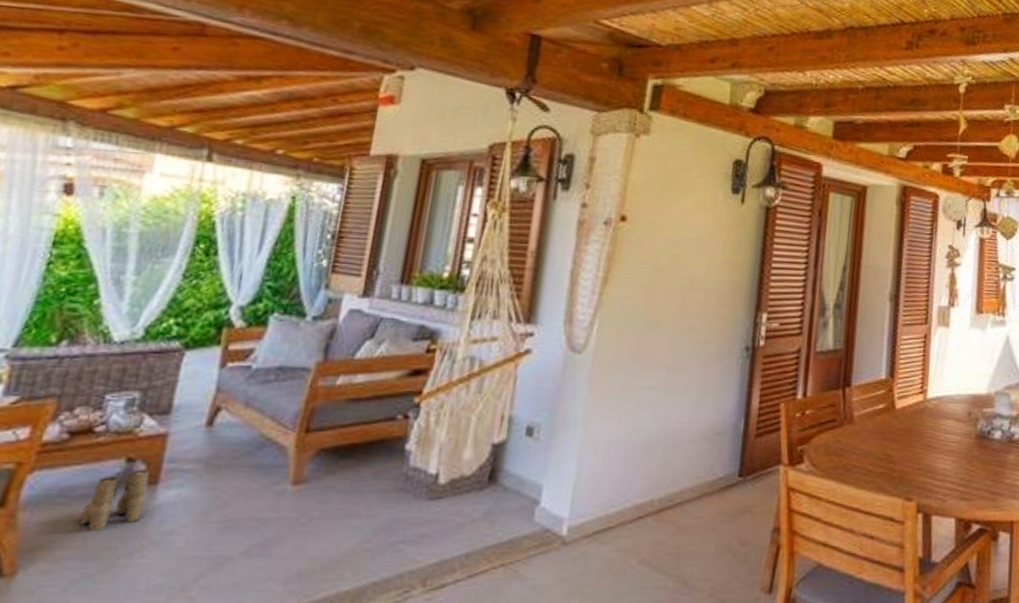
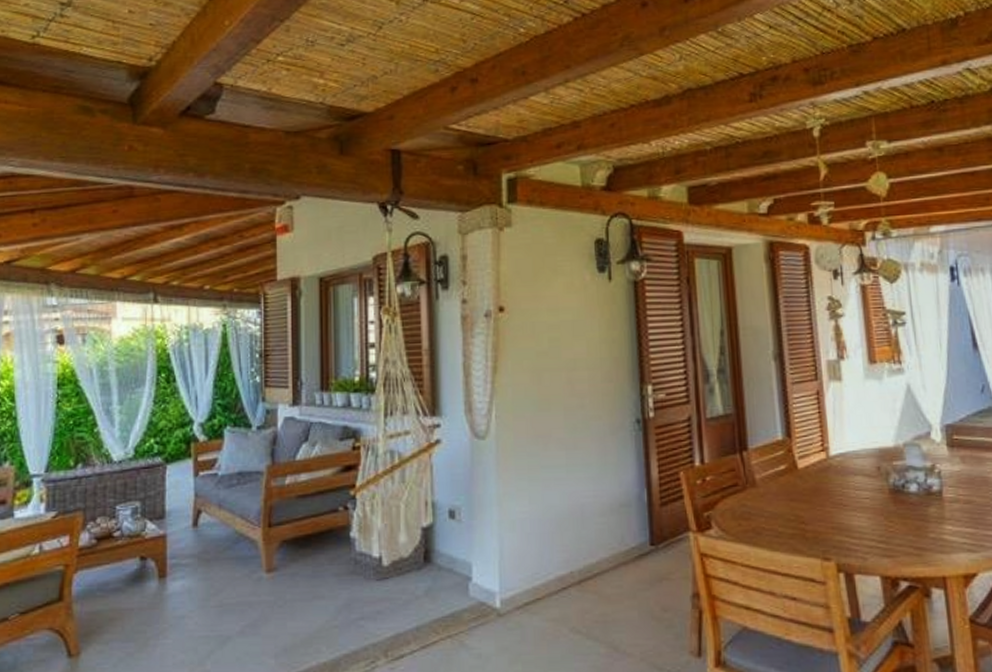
boots: present [79,469,148,531] -> none [117,565,160,618]

